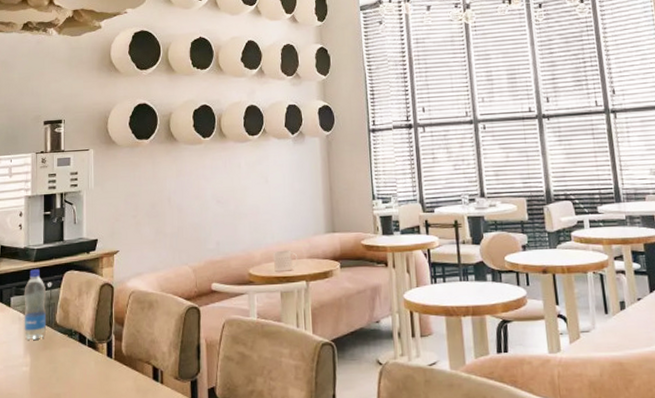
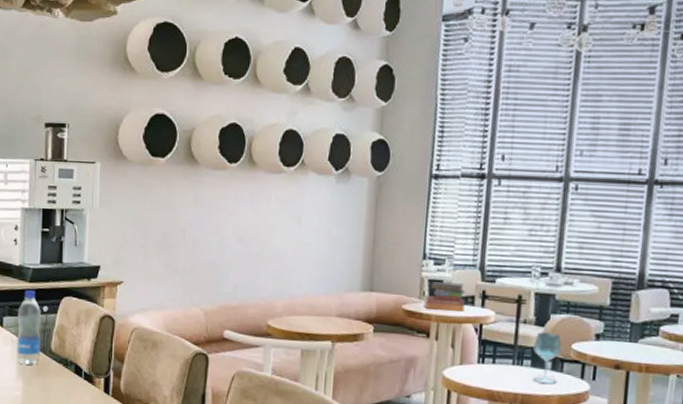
mug: present [272,250,299,273] -> none [296,304,326,329]
books: none [377,216,413,242] -> present [423,281,466,311]
wine glass: none [474,249,499,295] -> present [533,332,562,385]

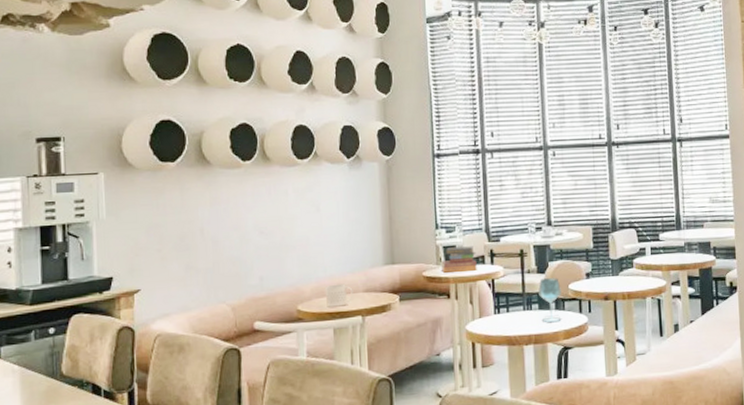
bottle: present [16,290,41,366] -> none [18,313,50,395]
mug: none [296,304,326,329] -> present [324,283,354,309]

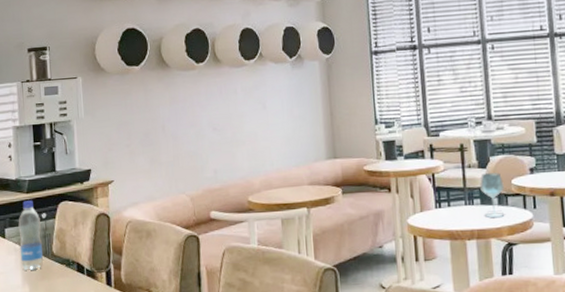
bottle: none [18,313,50,395] -> present [18,200,44,271]
mug: present [324,283,354,309] -> none [272,177,299,200]
books: present [440,246,477,273] -> none [380,141,417,167]

